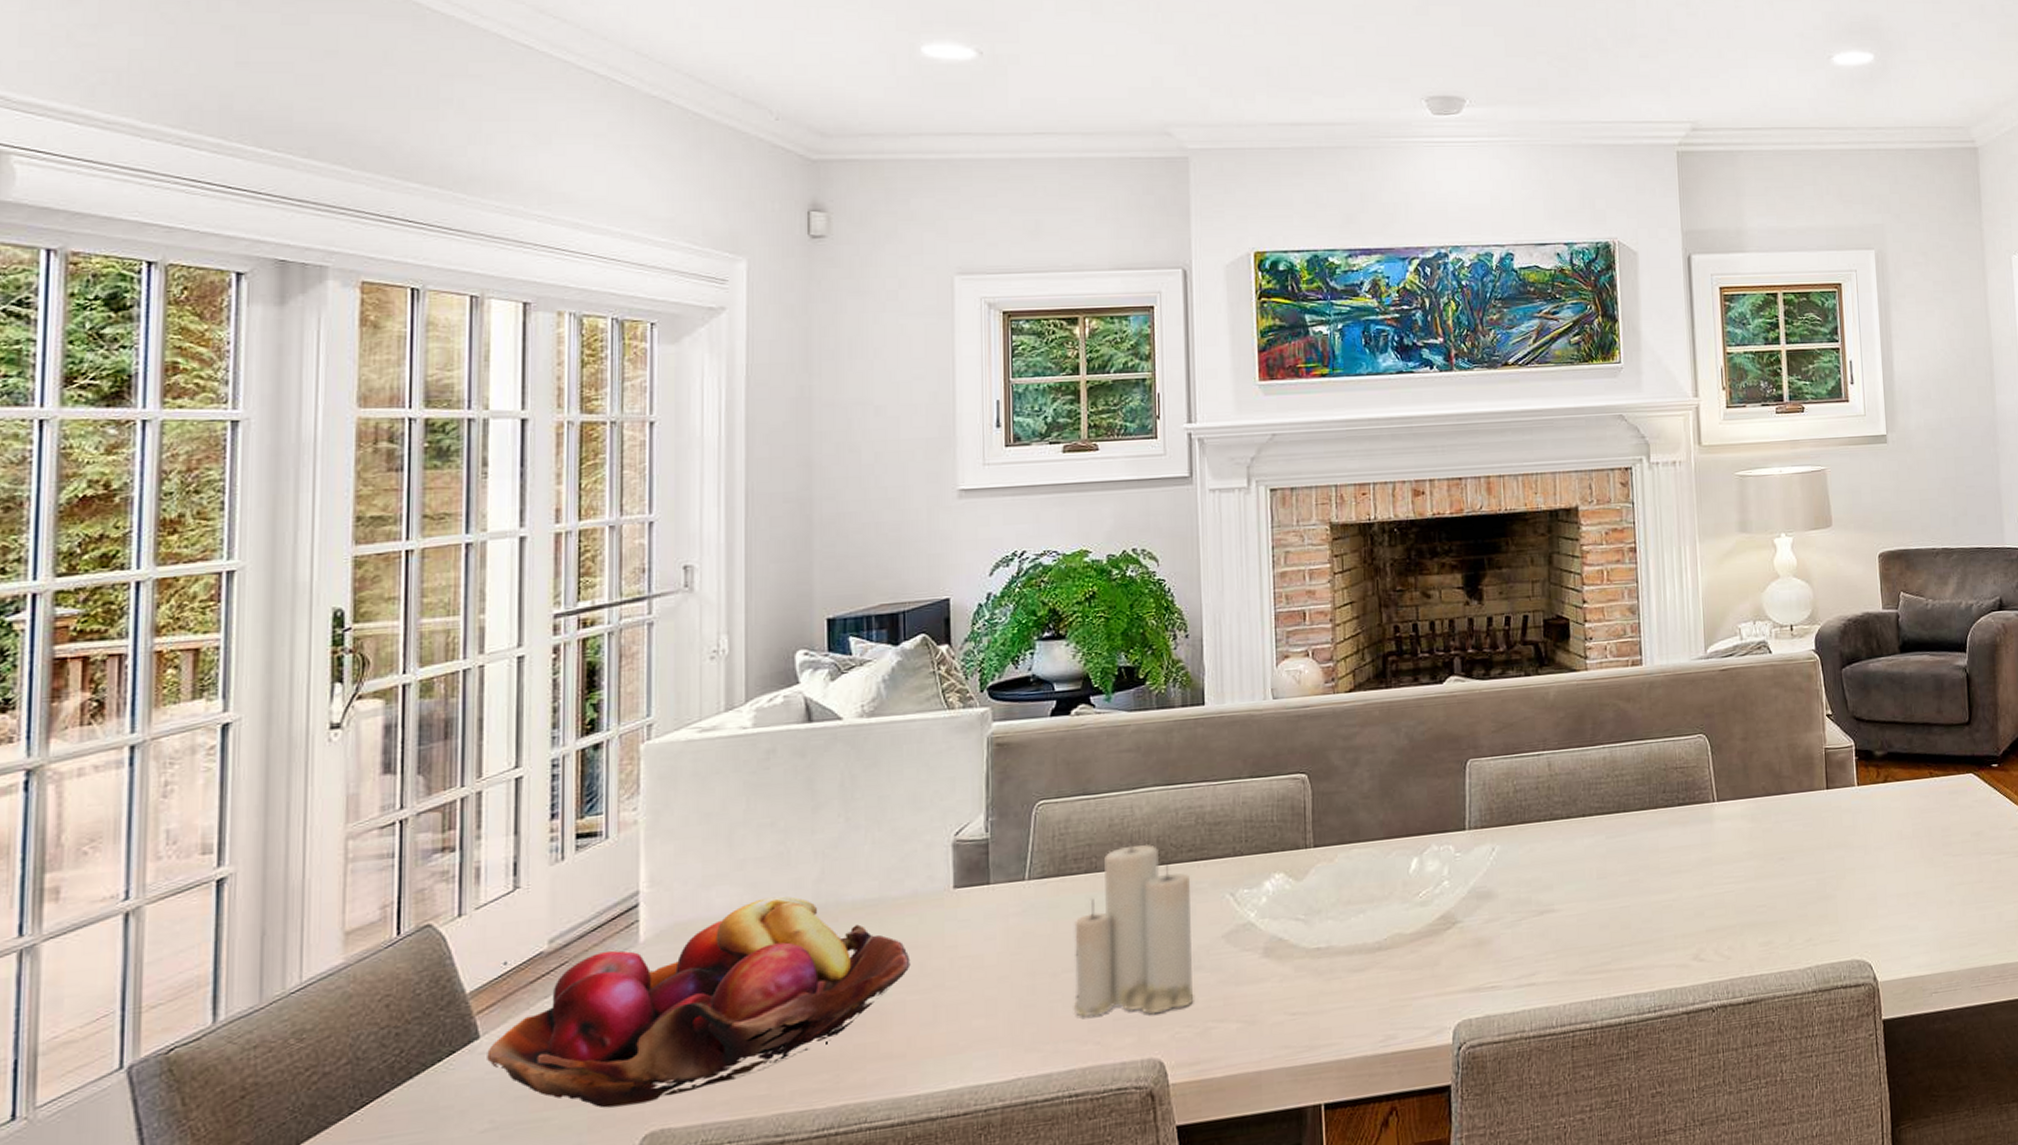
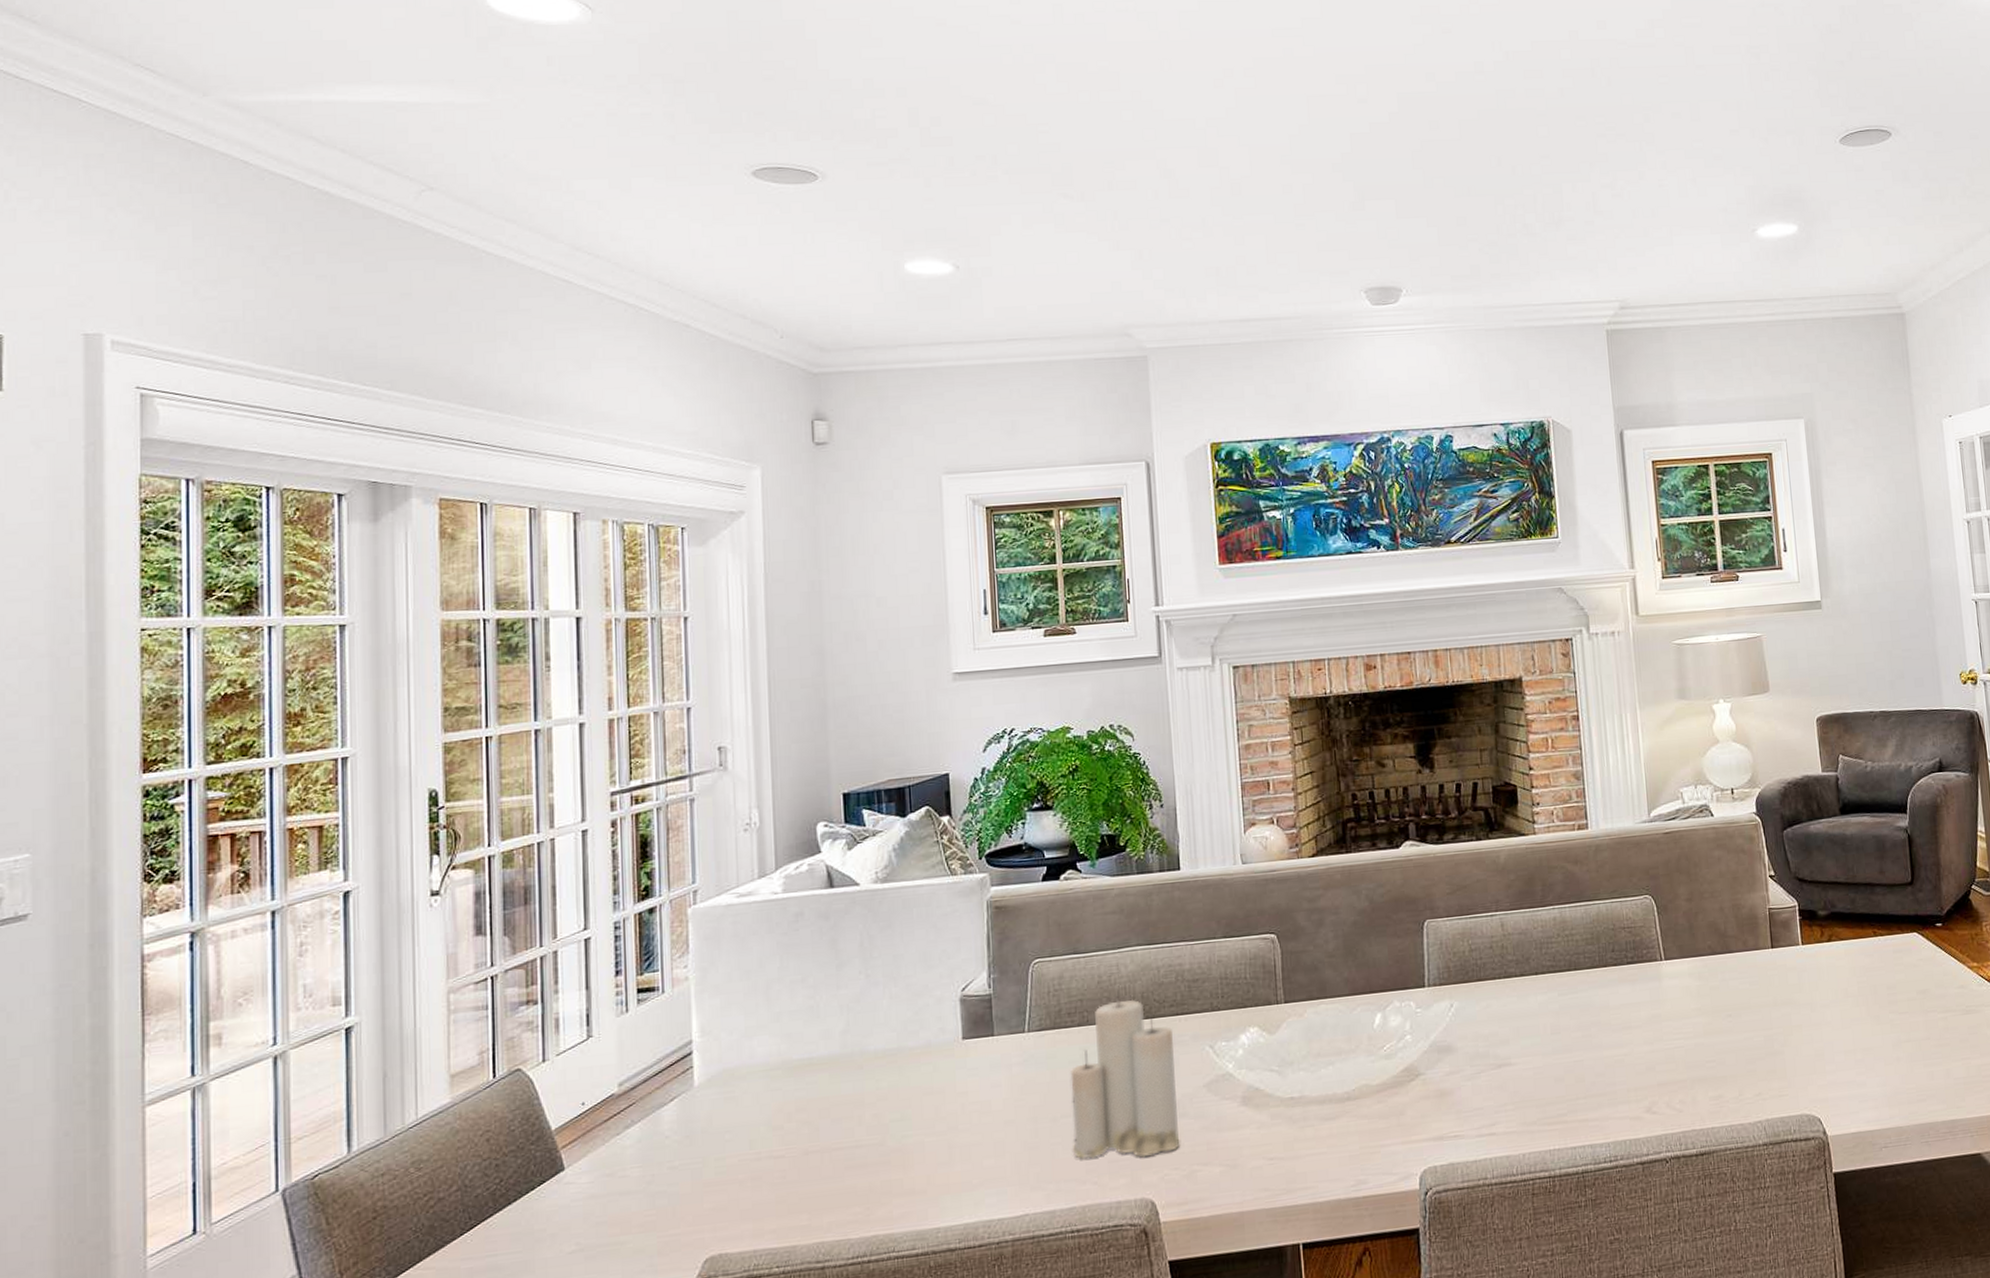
fruit basket: present [487,896,911,1108] -> none [571,1046,927,1234]

